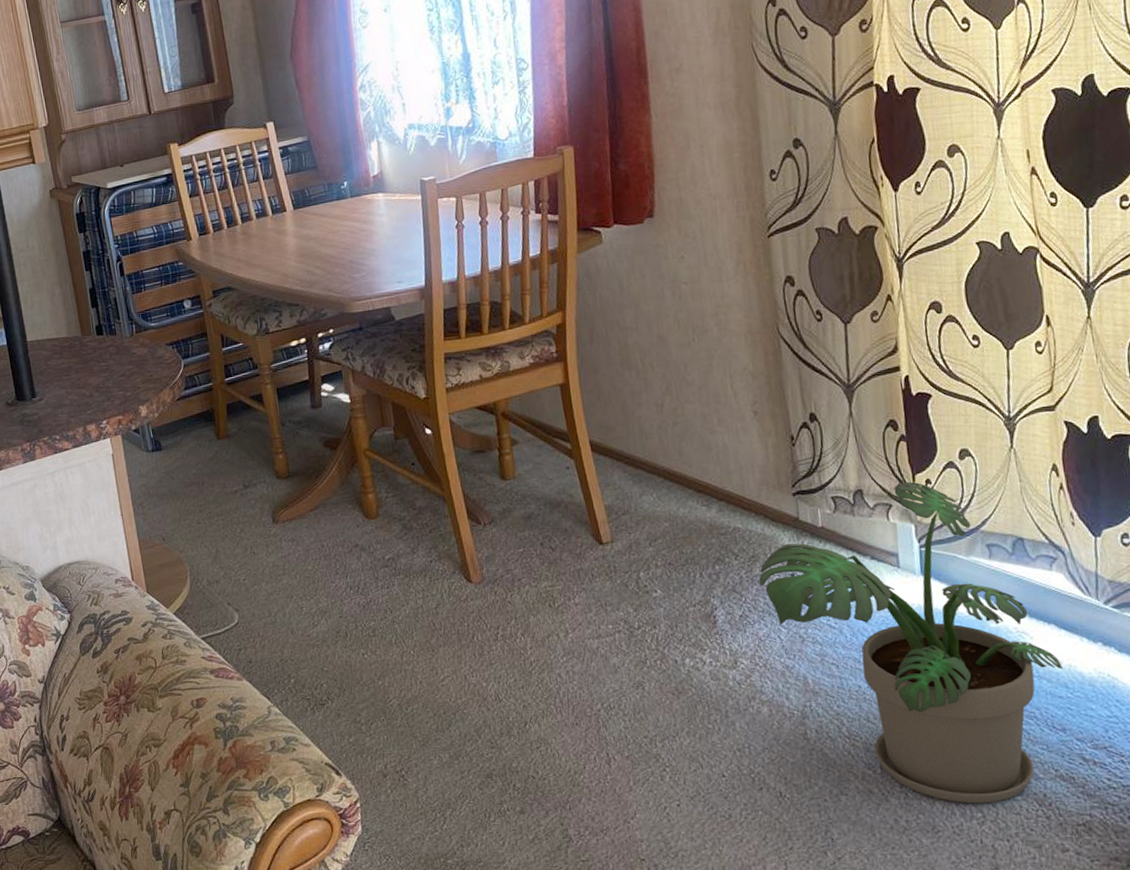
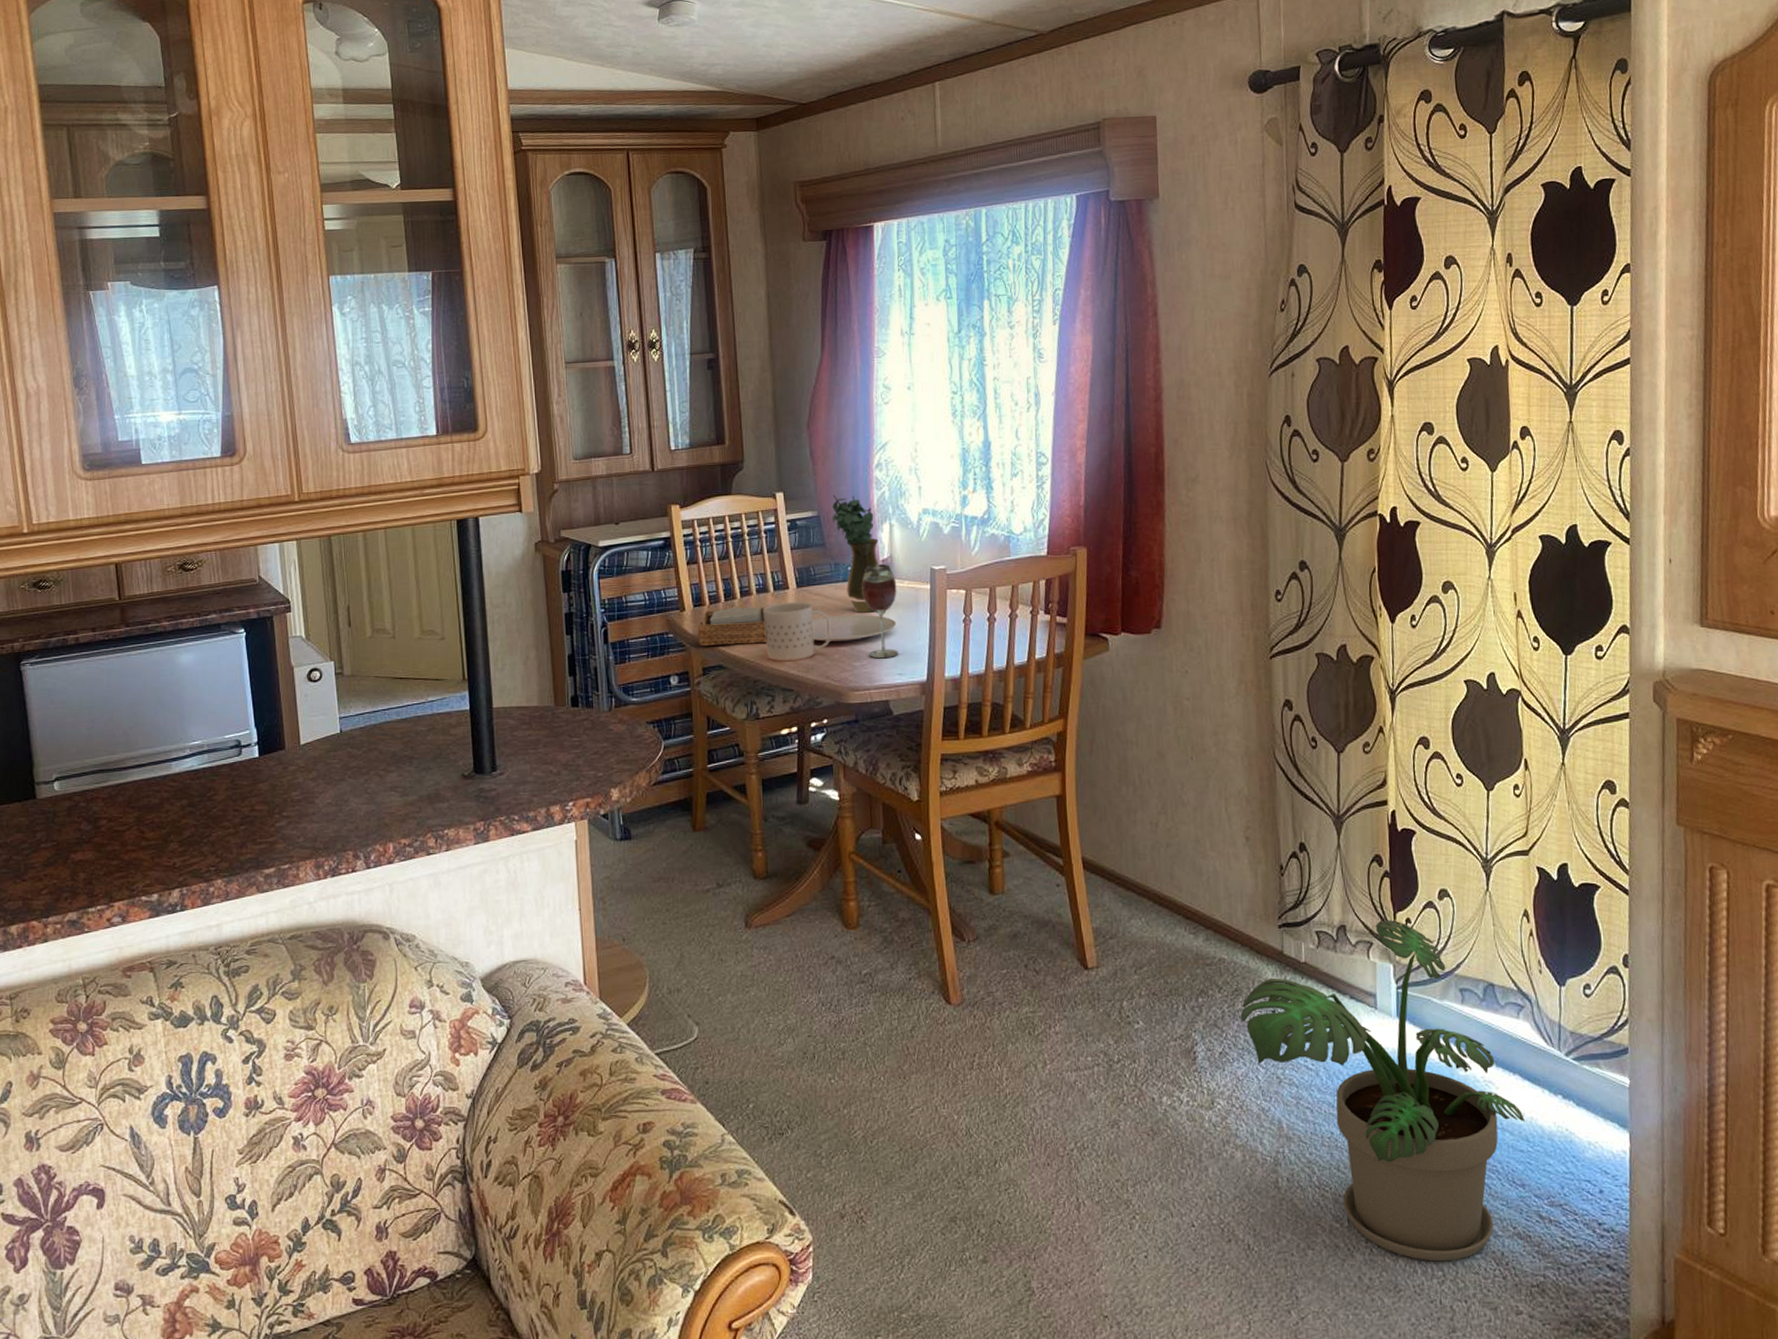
napkin holder: none [204,230,271,272] -> present [697,606,767,647]
mug: none [263,222,330,279] -> present [763,602,831,661]
plate: none [310,228,392,258] -> present [812,614,897,643]
vase: none [321,118,370,228] -> present [832,495,879,613]
wineglass: none [355,180,396,269] -> present [861,564,898,659]

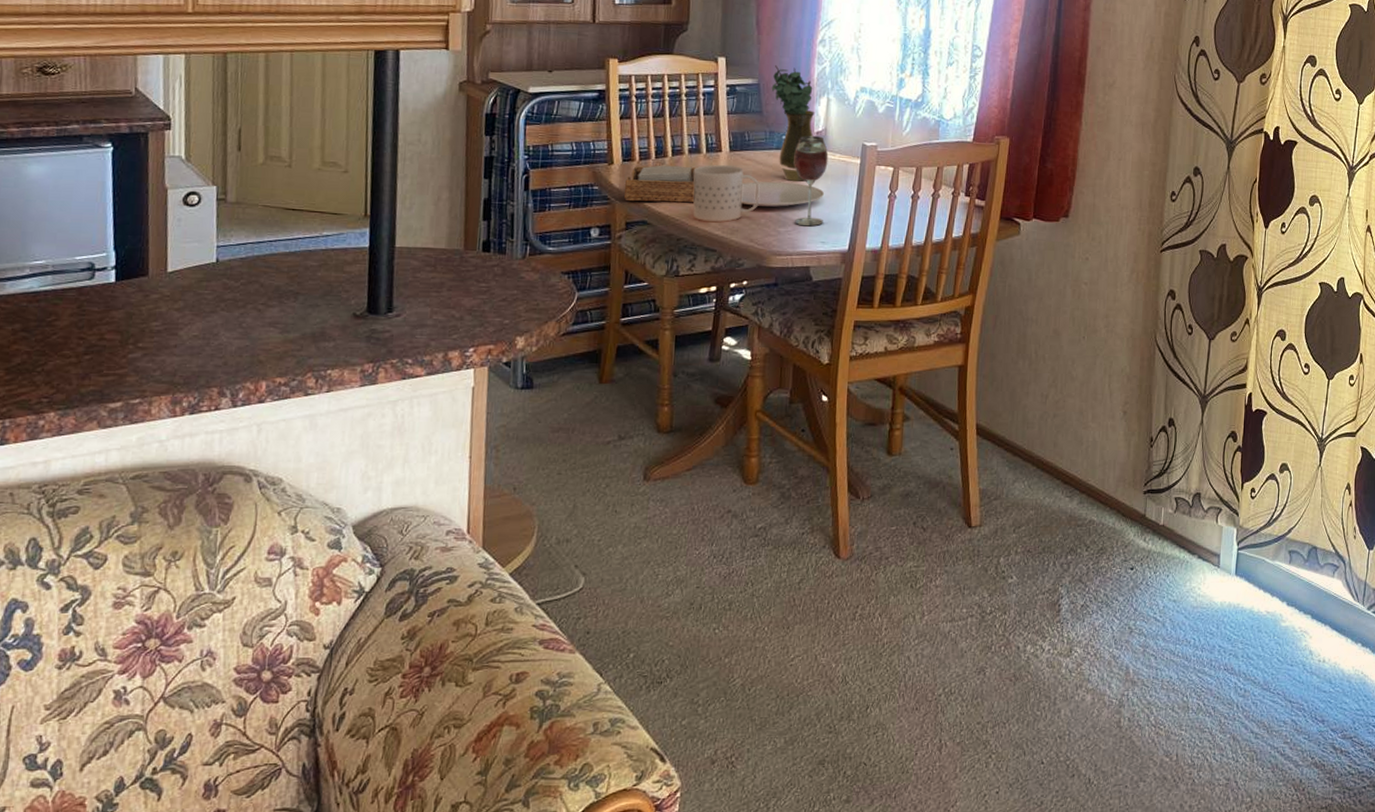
potted plant: present [1240,920,1525,1262] -> none [1102,489,1330,789]

